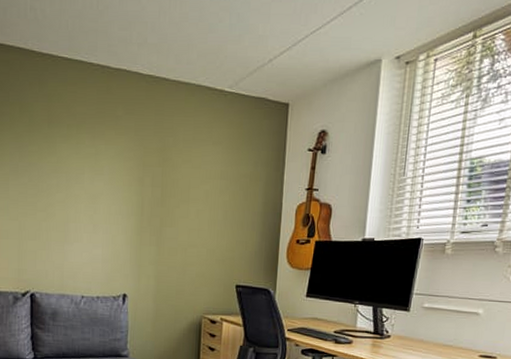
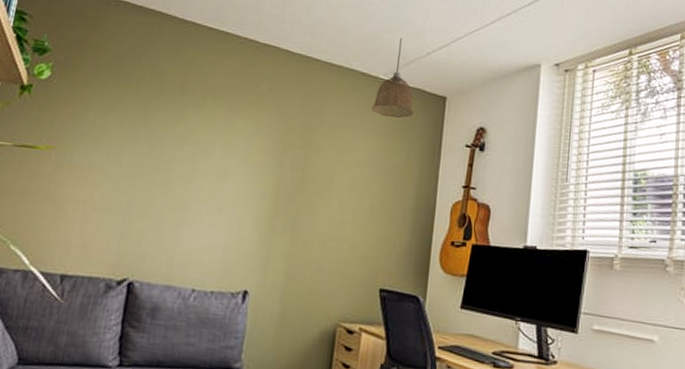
pendant lamp: none [219,46,258,129] -> present [371,37,414,118]

